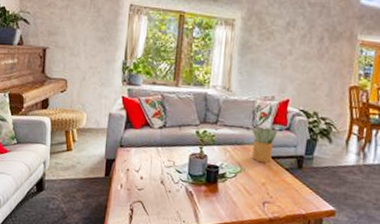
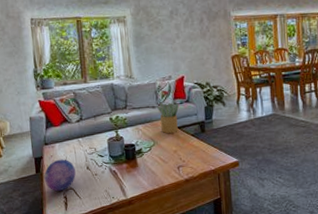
decorative ball: none [112,166,148,202] -> present [44,159,76,191]

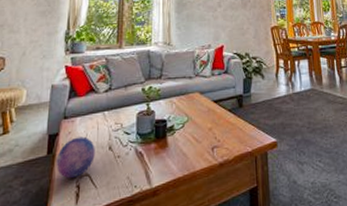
potted plant: present [156,102,180,134] -> none [193,72,218,109]

